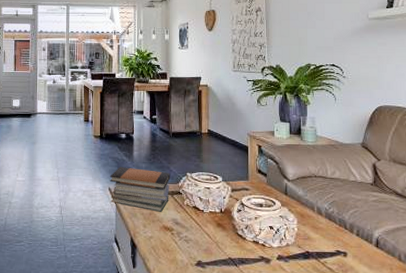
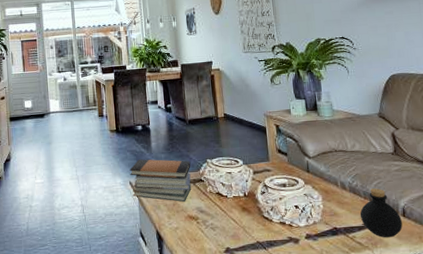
bottle: none [333,217,375,267] -> present [360,188,403,238]

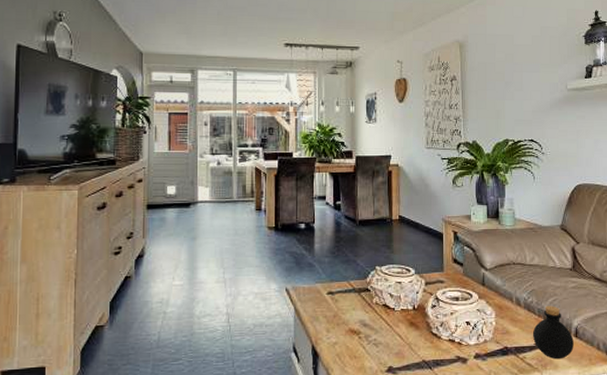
book stack: present [129,159,192,202] -> none [287,262,357,313]

